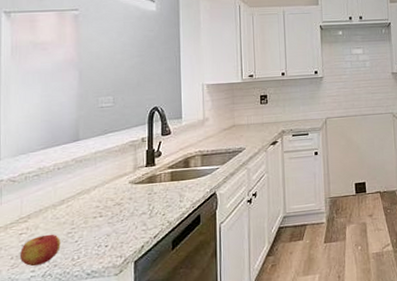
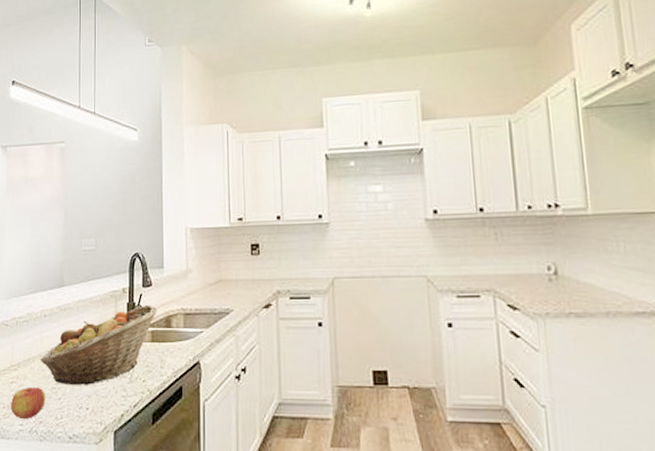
fruit basket: none [53,150,176,229] -> present [40,304,157,385]

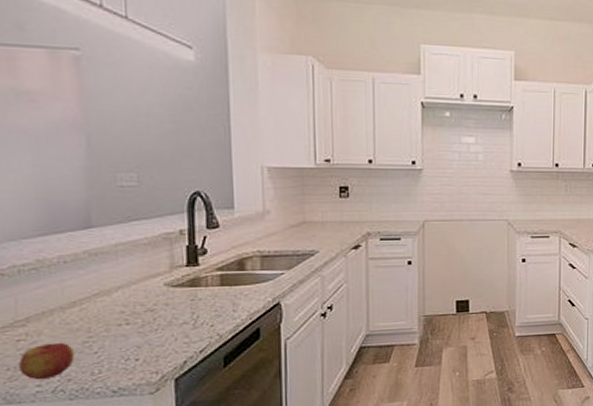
fruit basket: present [40,304,157,385] -> none [61,247,227,337]

